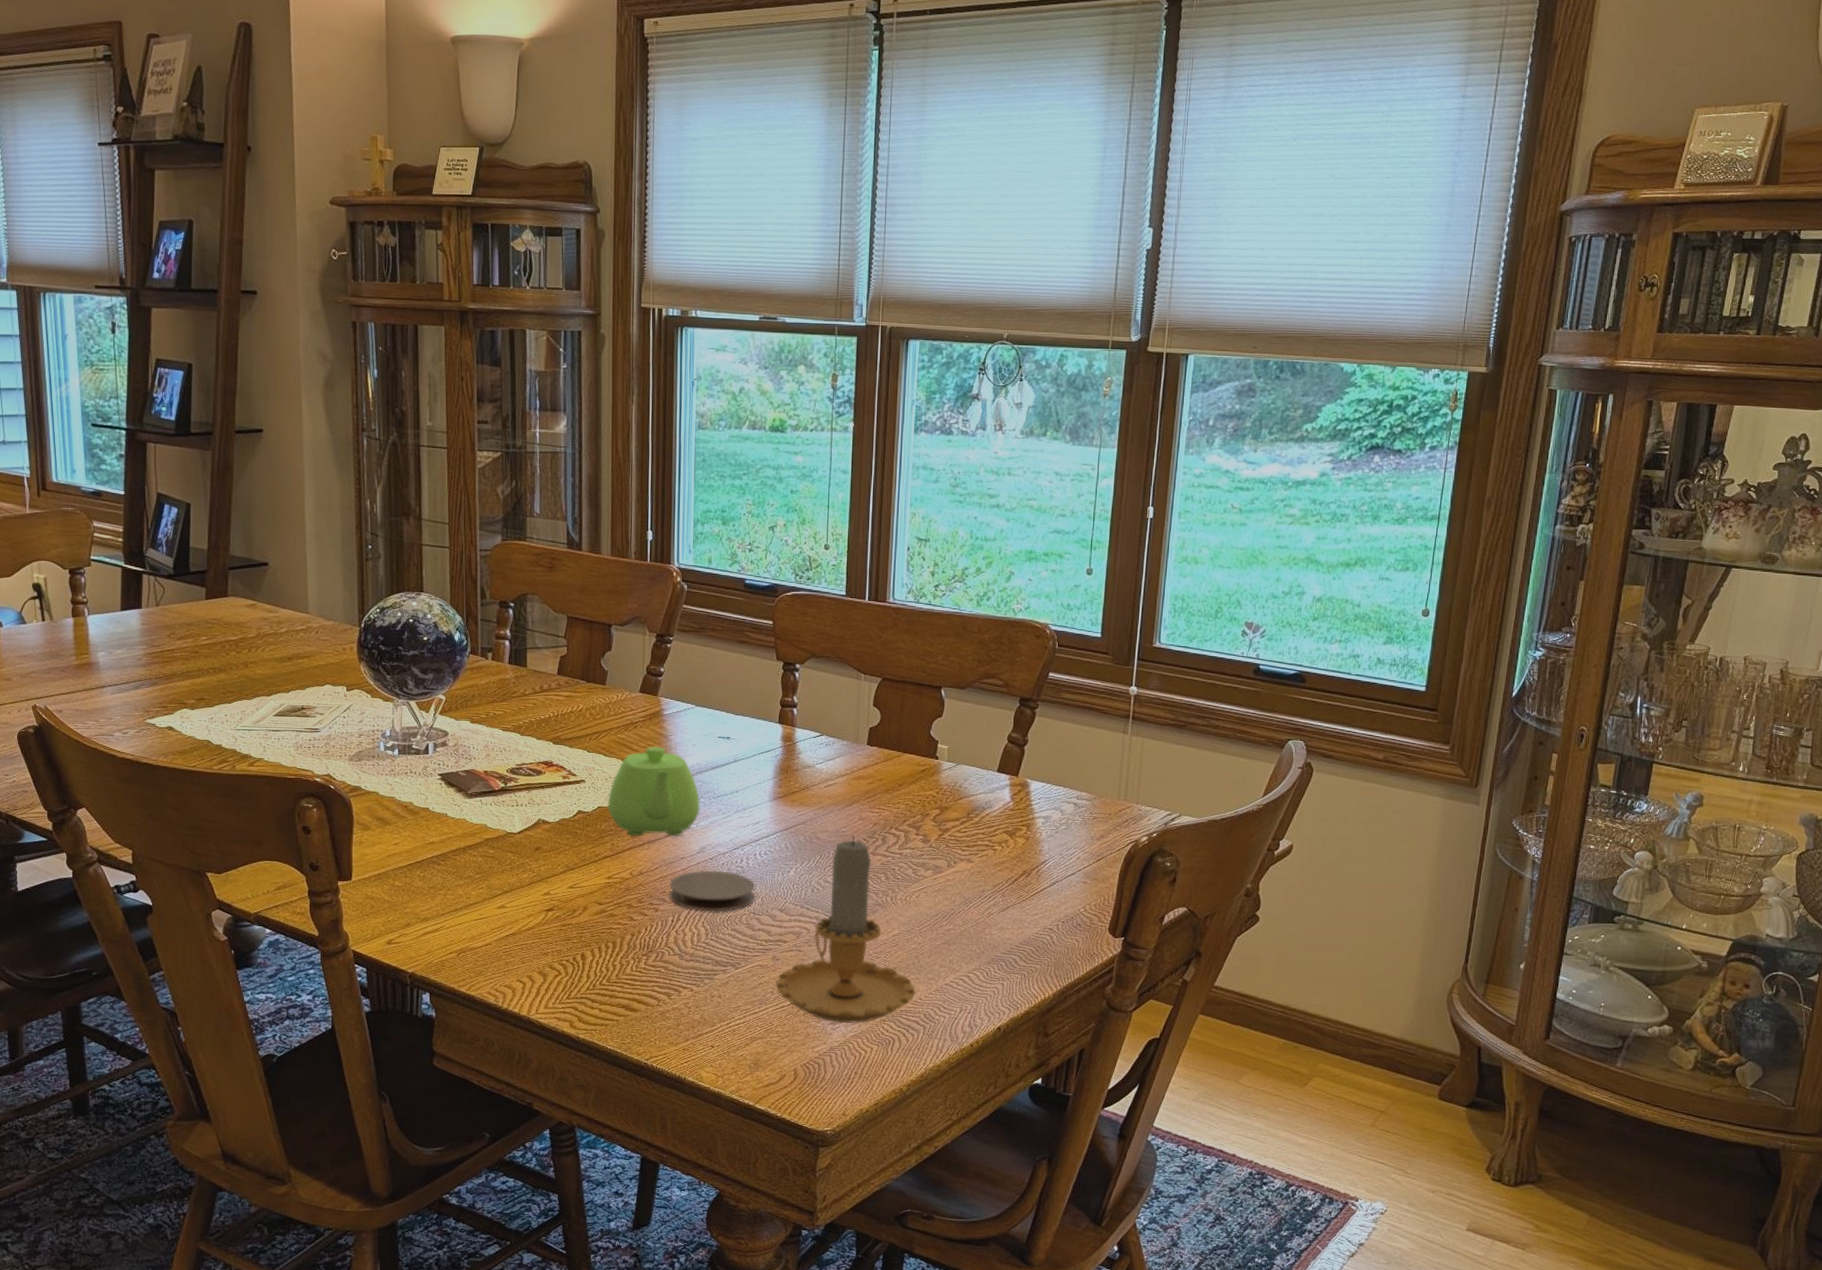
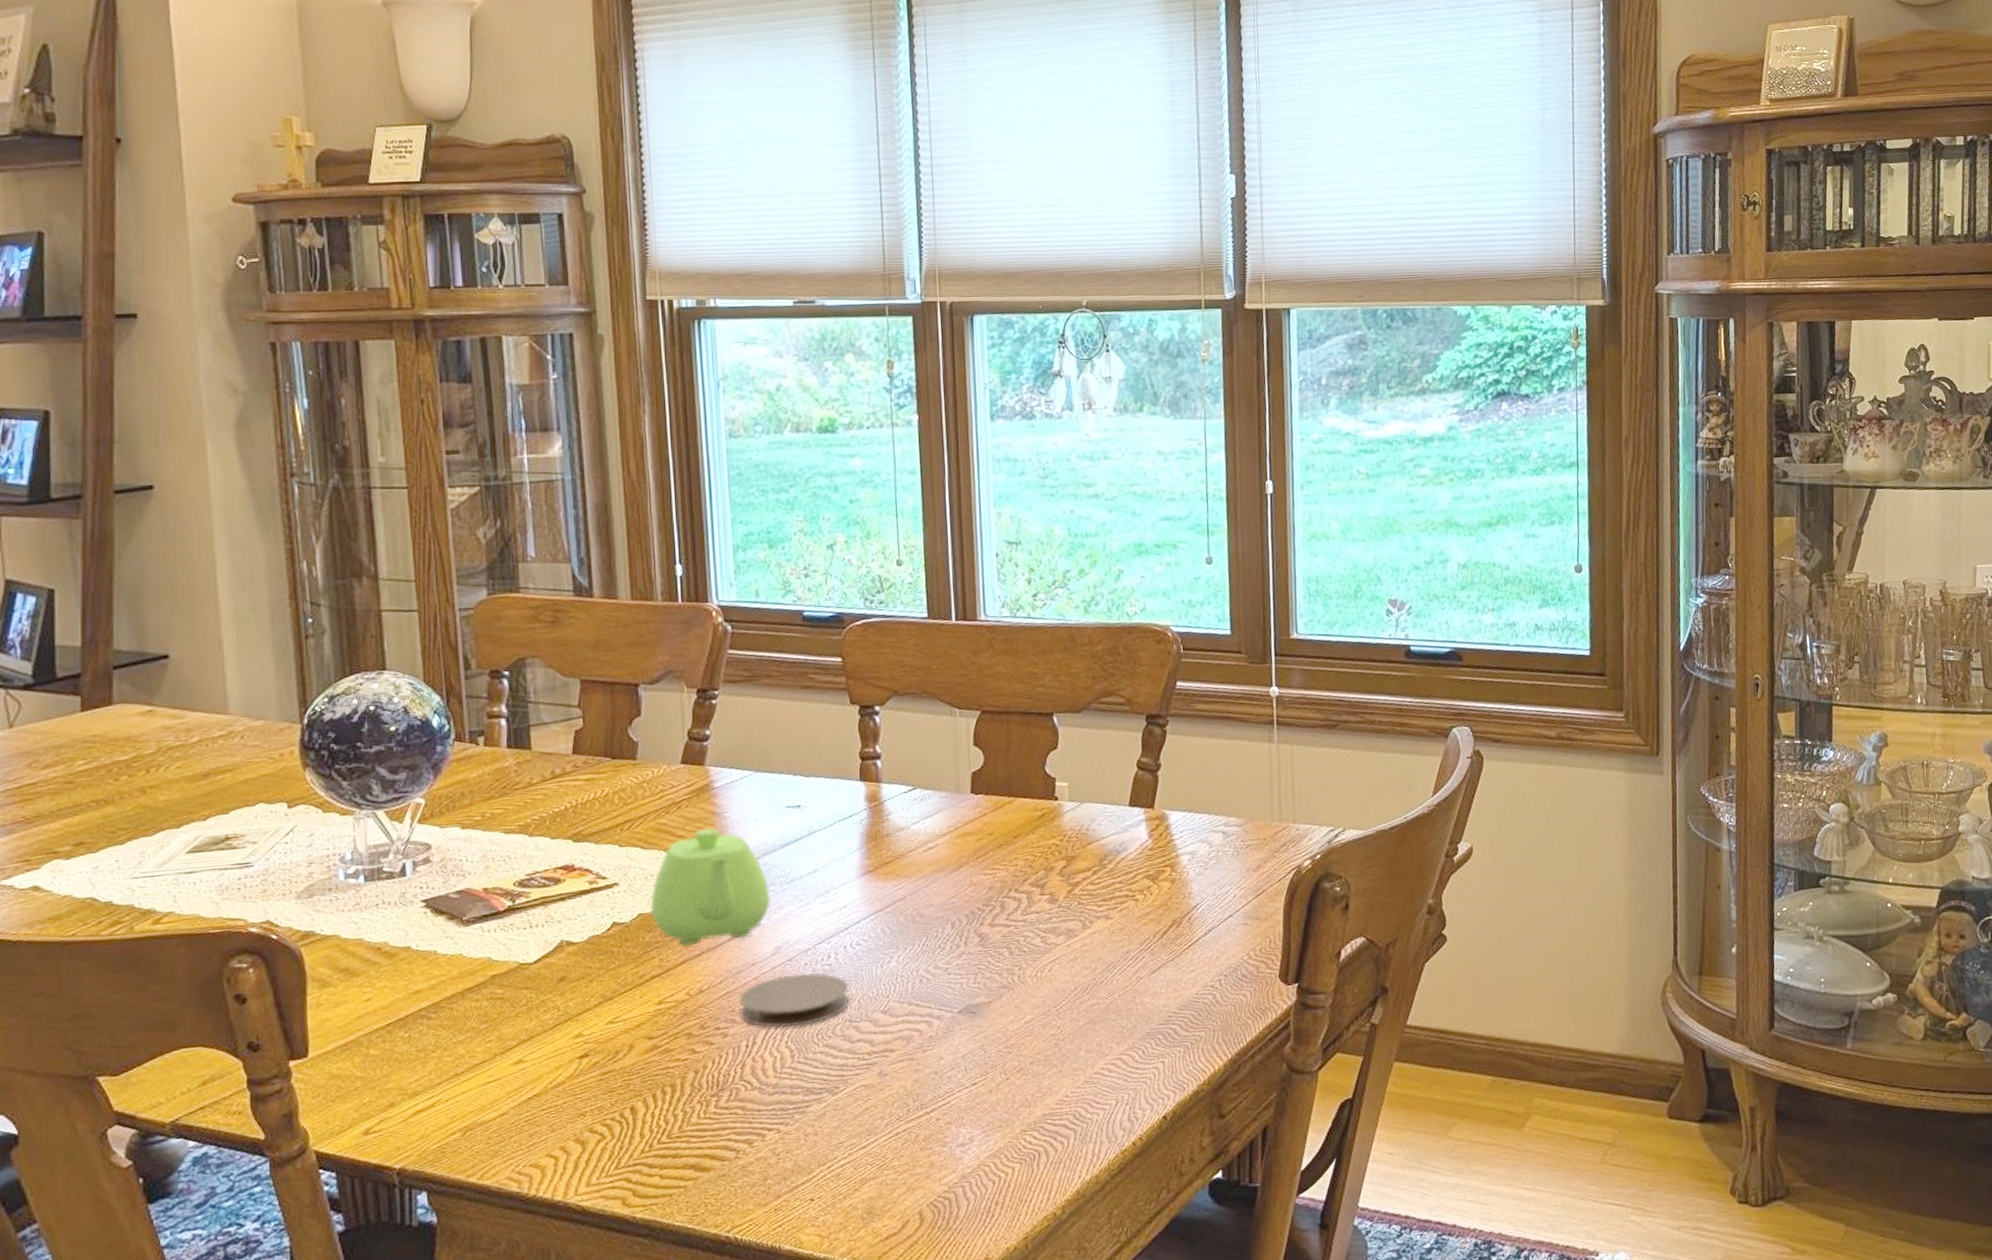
candle: present [775,834,916,1023] -> none [885,905,1060,1143]

